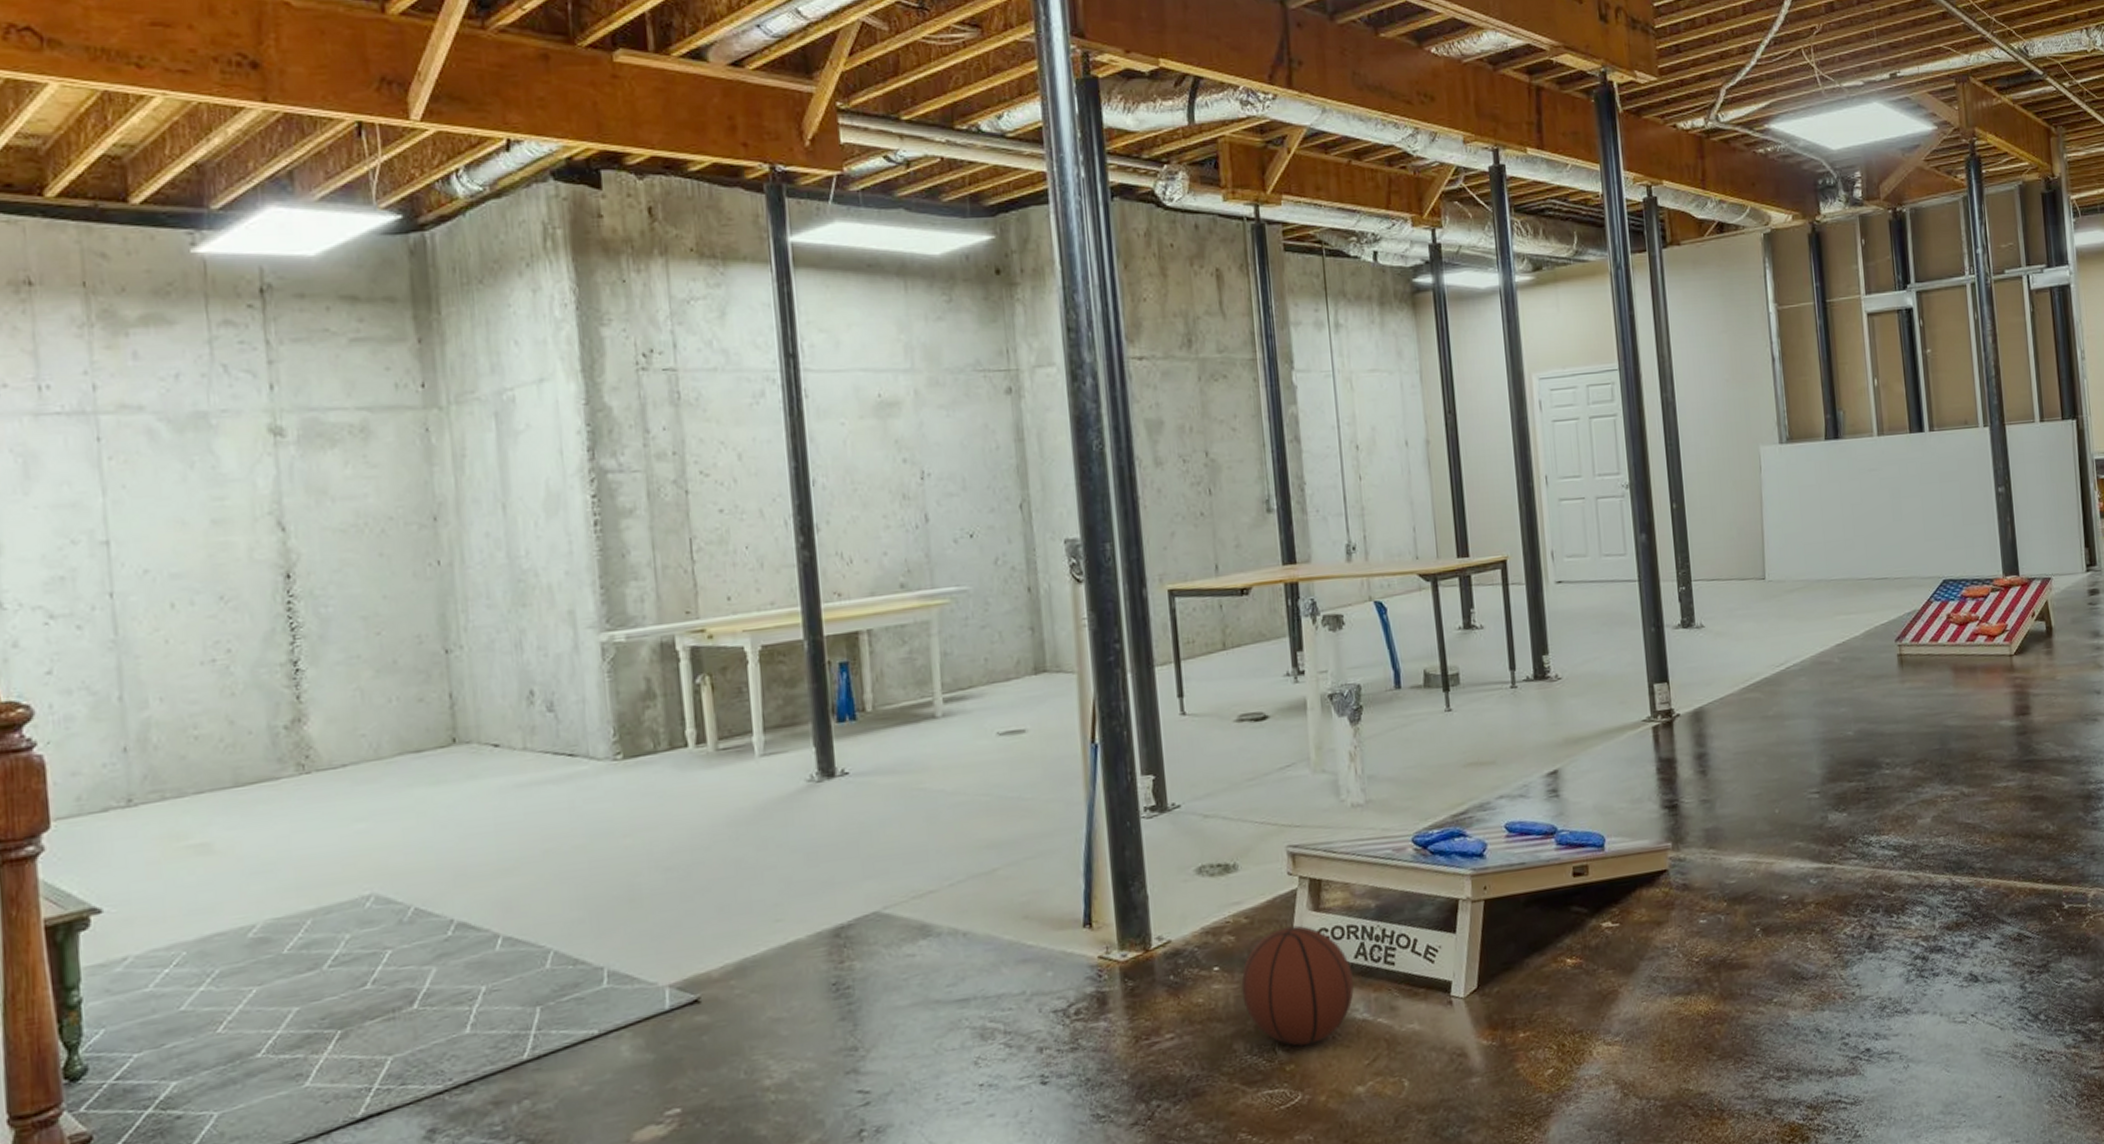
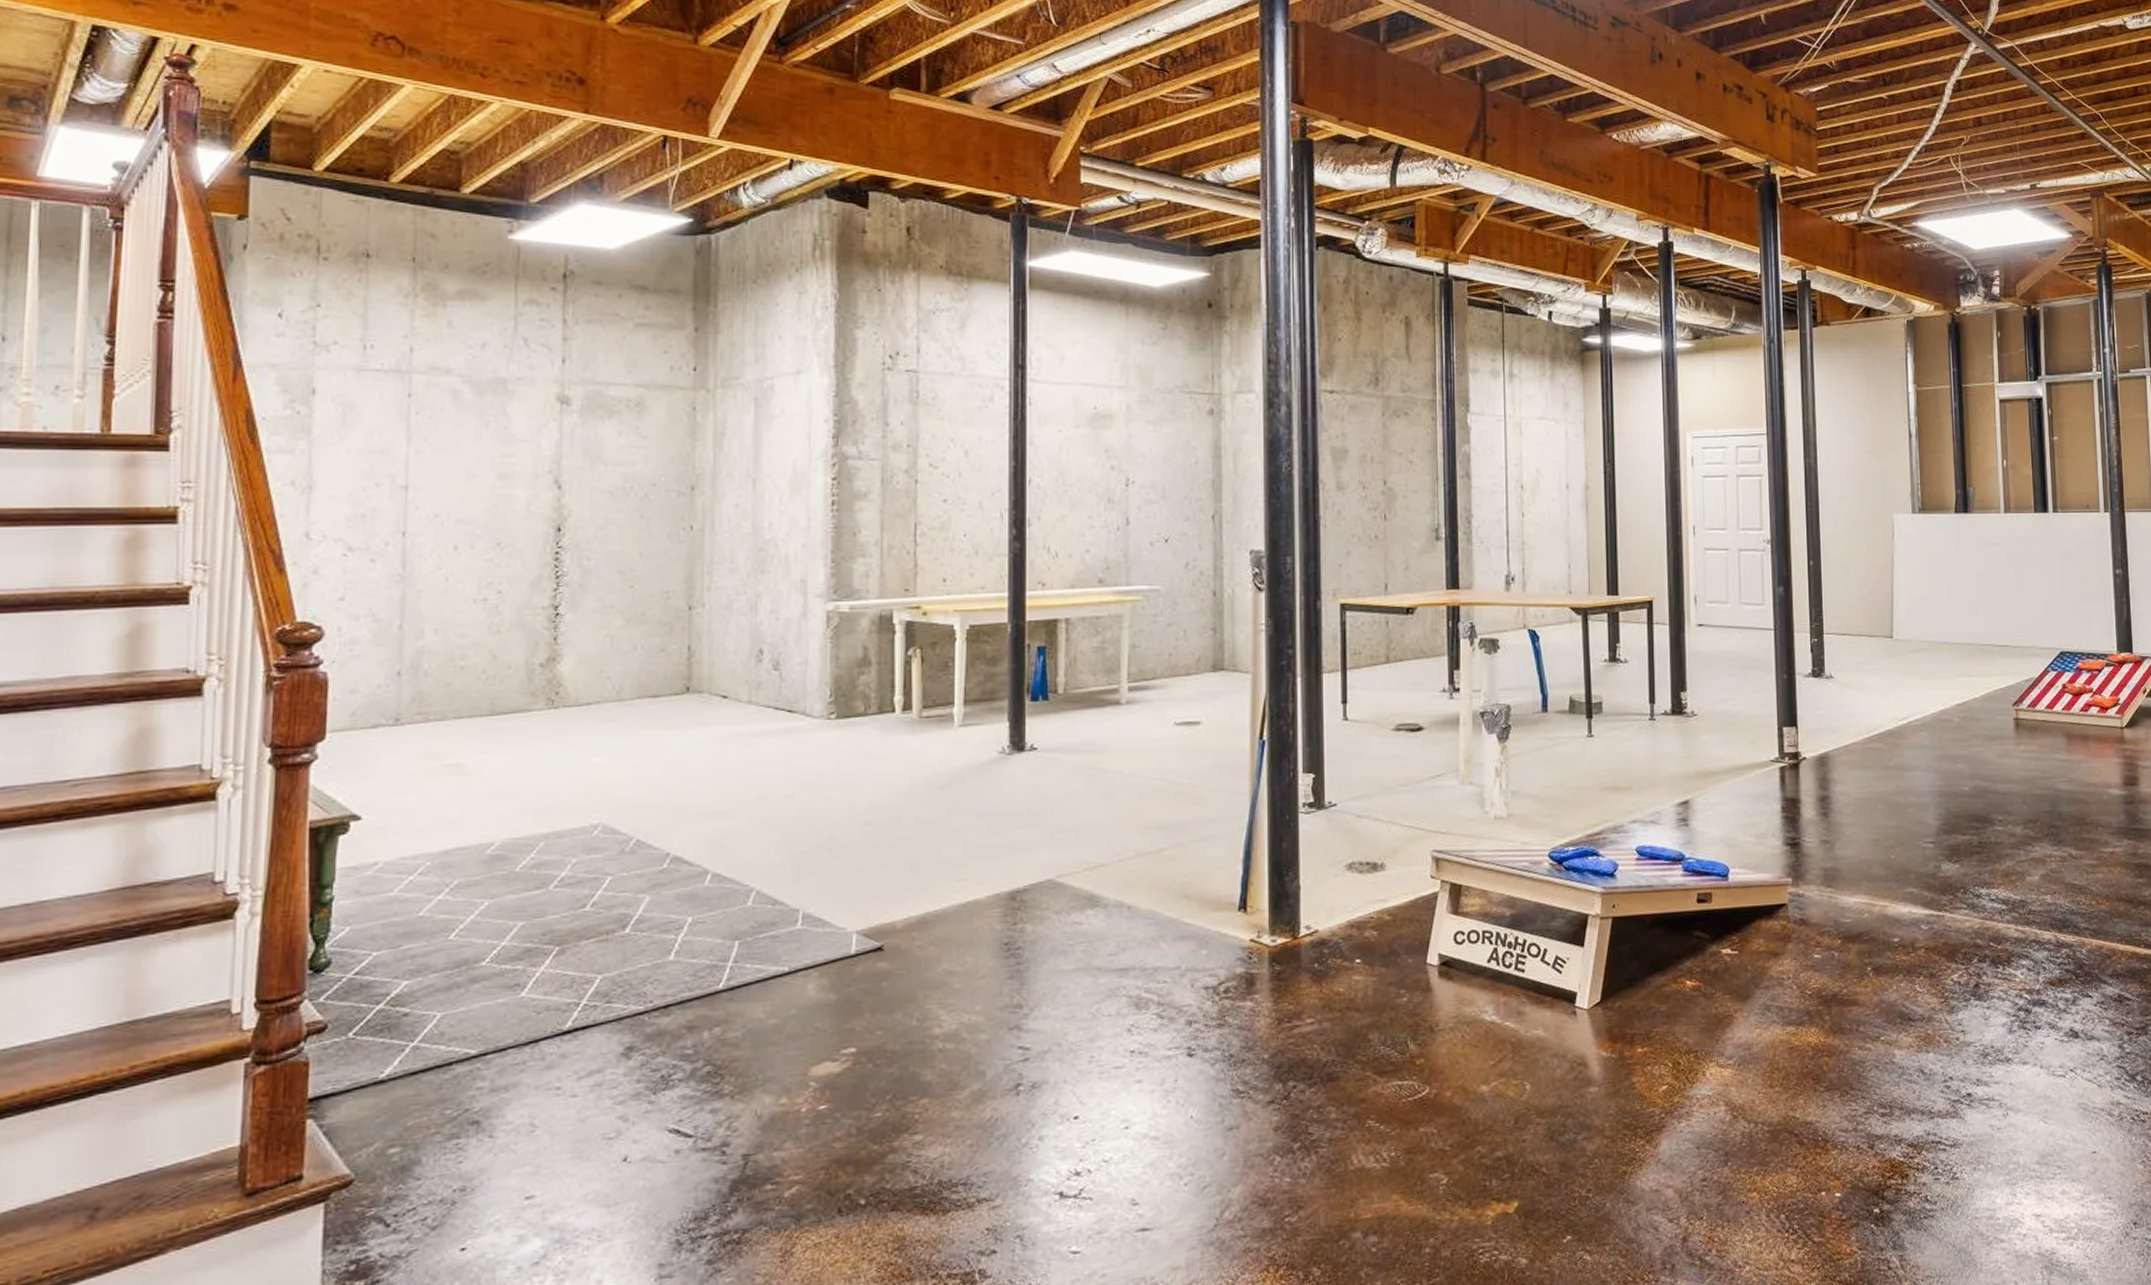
basketball: present [1241,925,1354,1046] -> none [1380,925,1485,1041]

